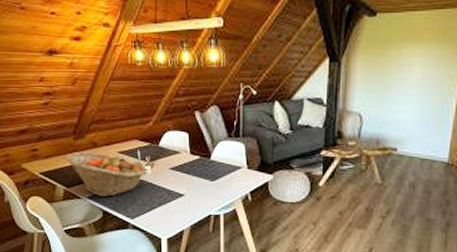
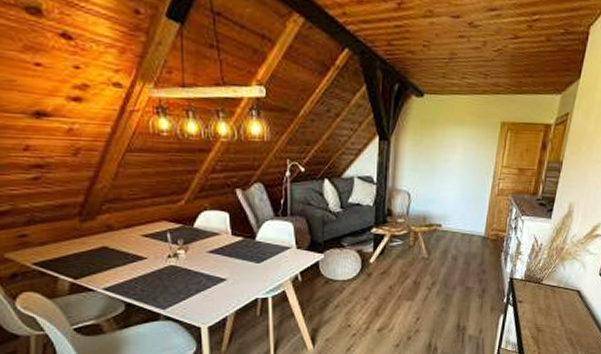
fruit basket: present [65,151,147,197] -> none [69,236,180,287]

